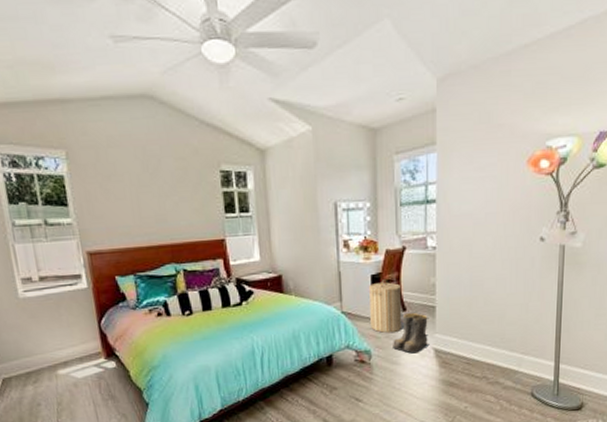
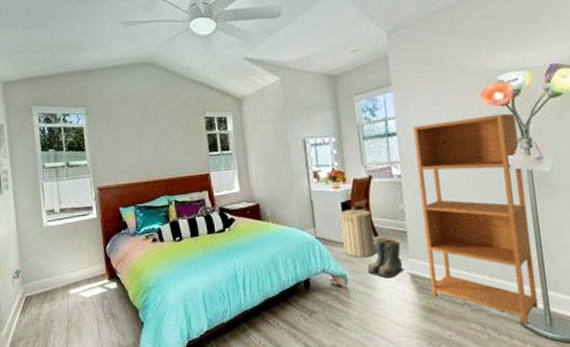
bookcase: none [454,183,558,395] -> present [413,113,539,324]

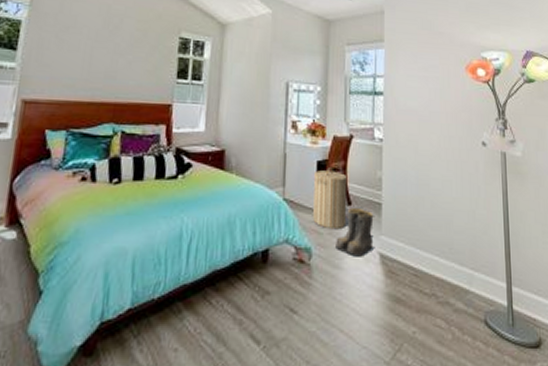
bookcase: present [413,113,539,324] -> none [400,88,503,323]

